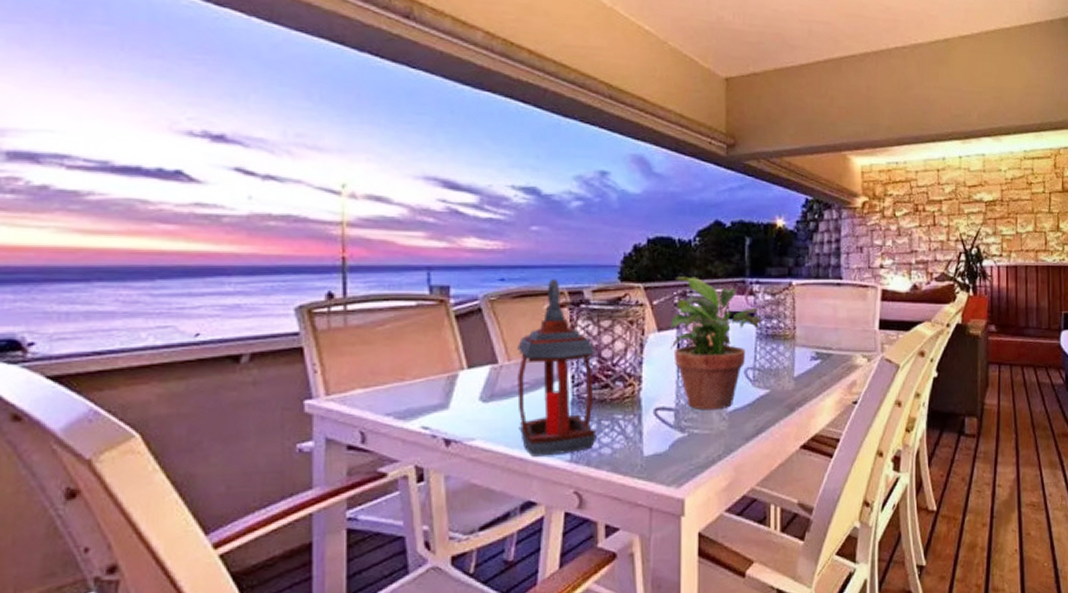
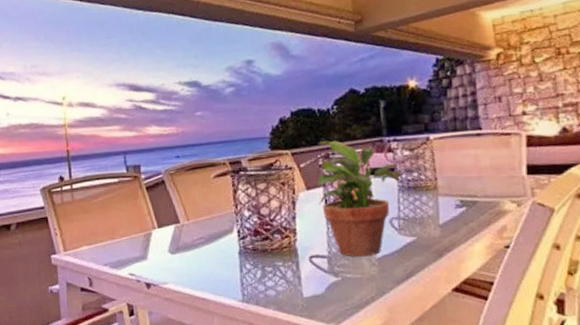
lantern: present [516,278,597,457] -> none [192,152,263,297]

